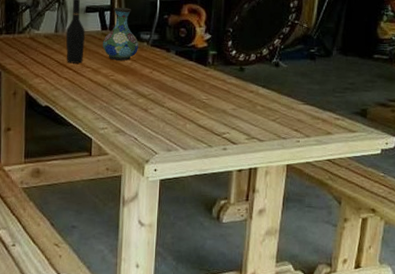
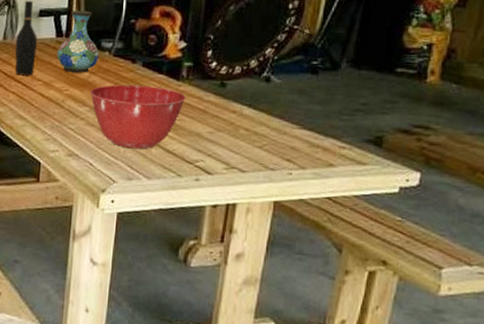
mixing bowl: none [132,70,212,125] -> present [89,84,186,149]

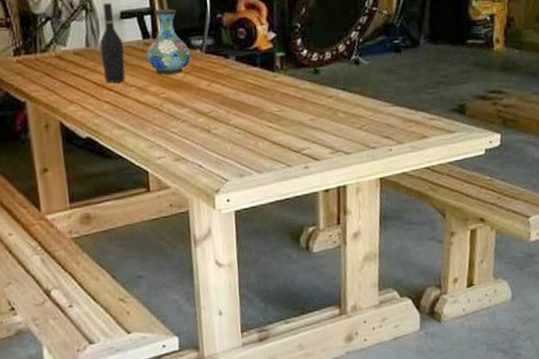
mixing bowl: present [89,84,186,149] -> none [187,80,284,145]

